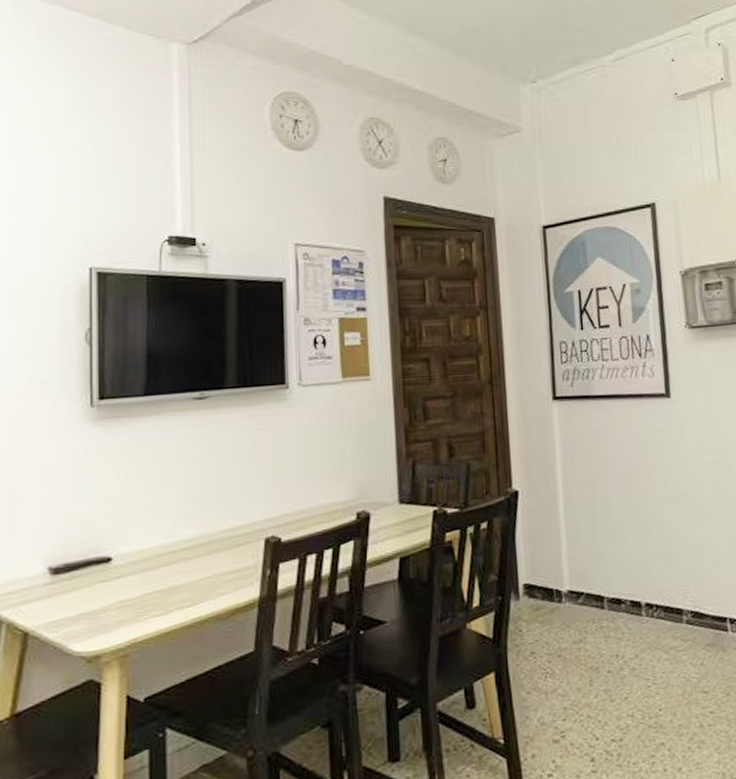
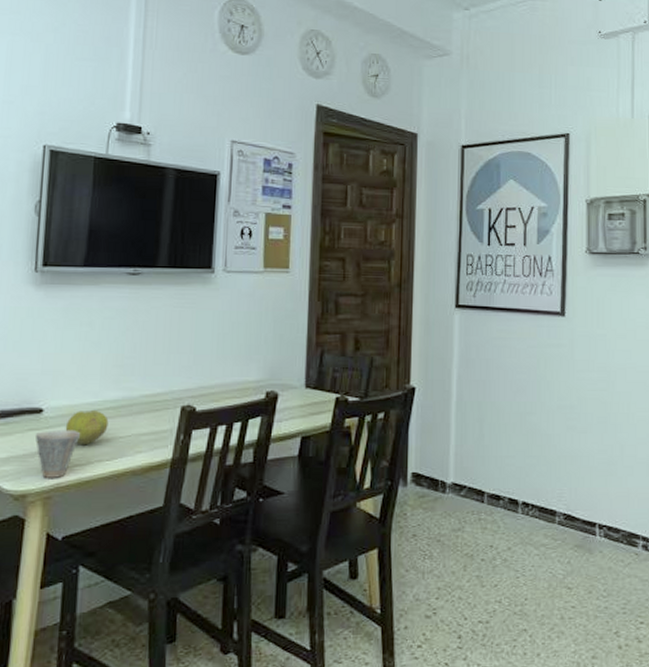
cup: none [106,577,155,634] -> present [36,429,80,478]
fruit: none [138,553,186,594] -> present [65,411,109,445]

